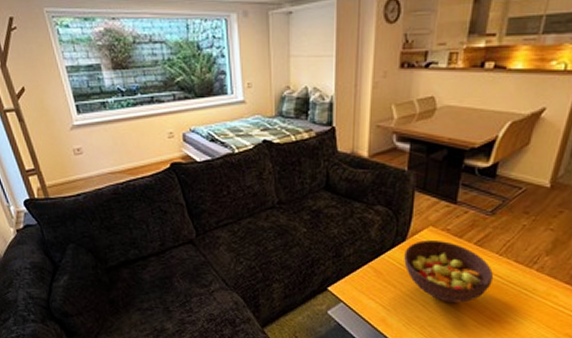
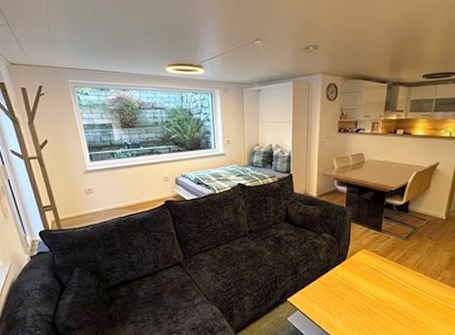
fruit bowl: present [404,240,494,303] -> none [345,260,410,308]

